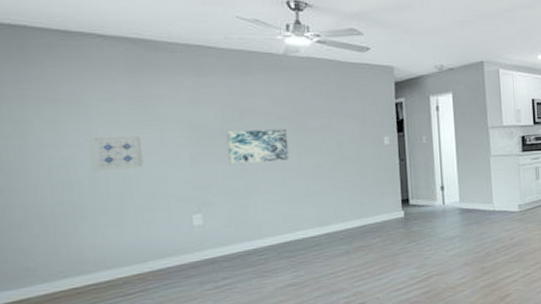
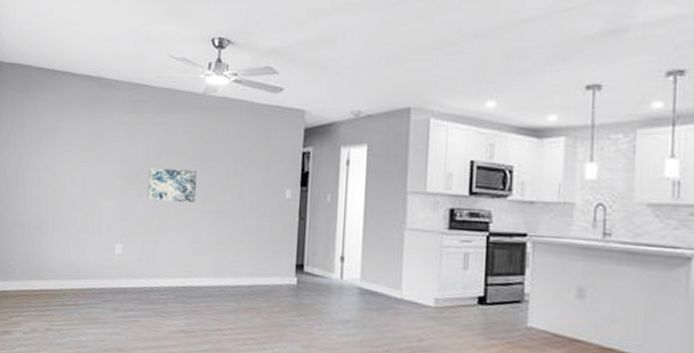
wall art: present [89,134,146,173] -> none [55,162,90,195]

